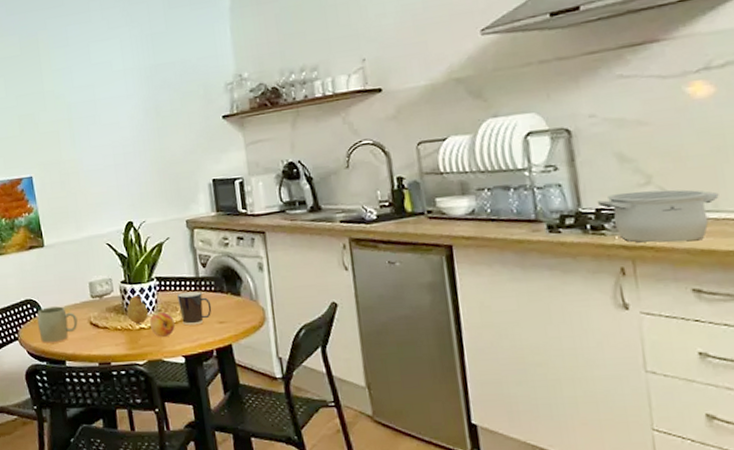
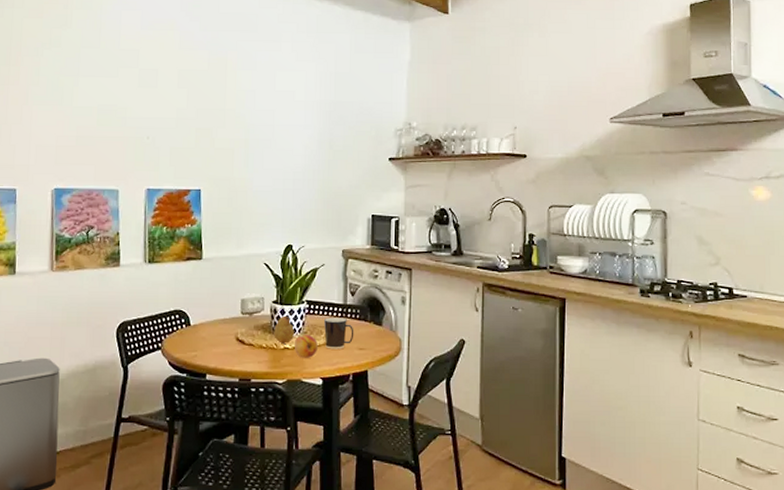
mug: present [37,306,78,344] -> none [183,319,224,356]
cooking pot: present [596,189,719,244] -> none [679,269,765,315]

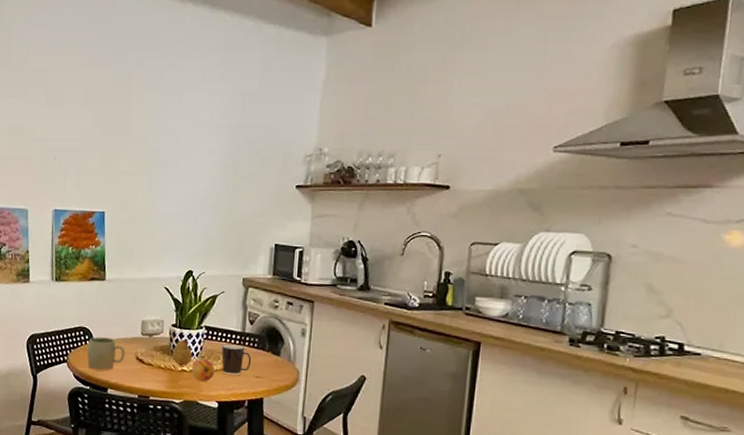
mug: none [183,319,224,356] -> present [87,337,125,371]

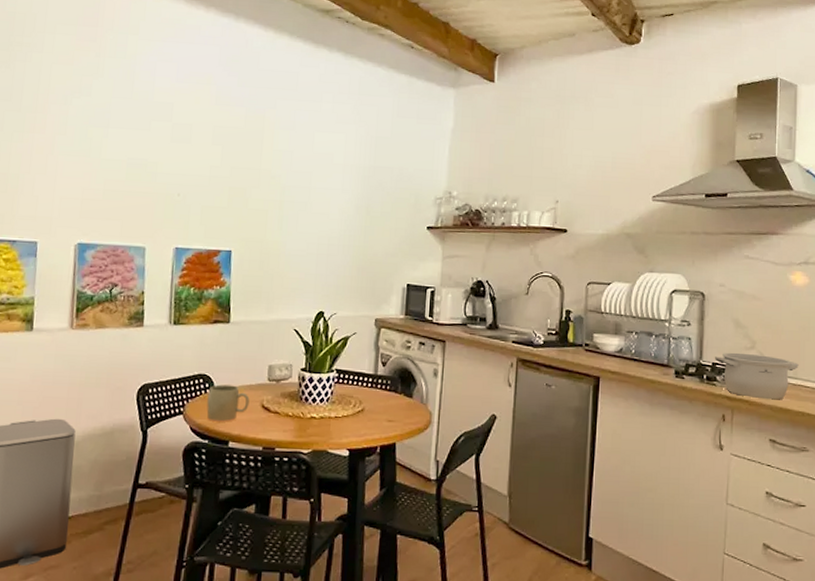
fruit: present [172,337,192,366] -> none [301,381,322,413]
fruit: present [191,359,216,383] -> none [321,404,347,430]
mug: present [221,344,252,376] -> none [353,387,384,421]
cooking pot: none [618,320,727,375] -> present [714,352,799,400]

